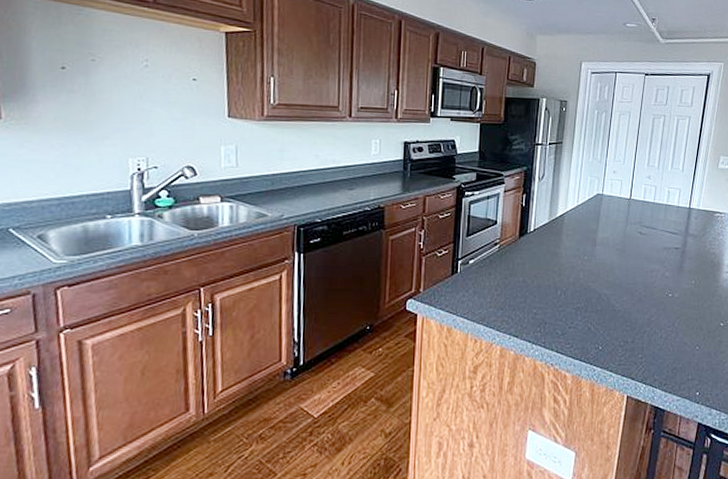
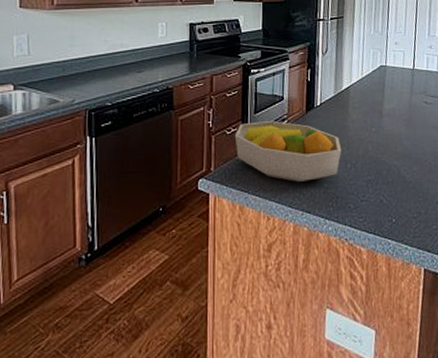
fruit bowl: none [445,245,553,306] -> present [234,121,342,182]

